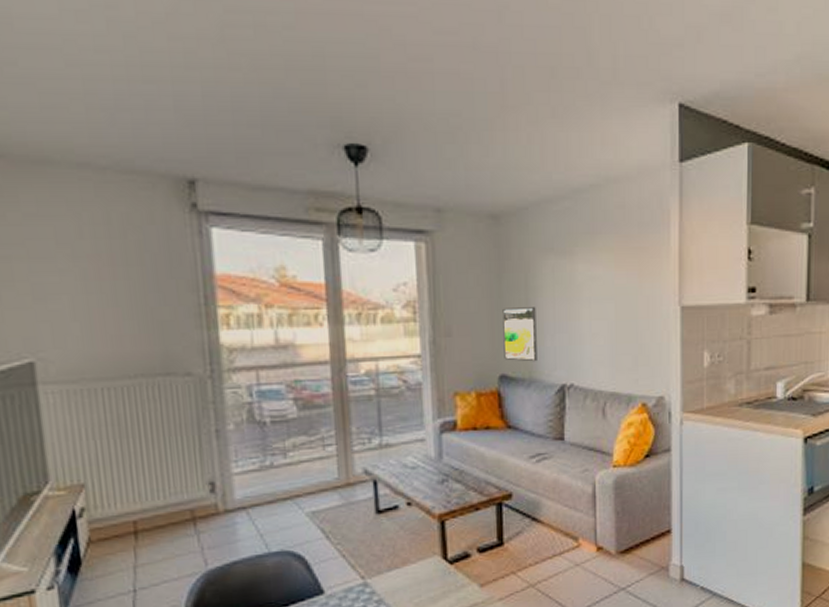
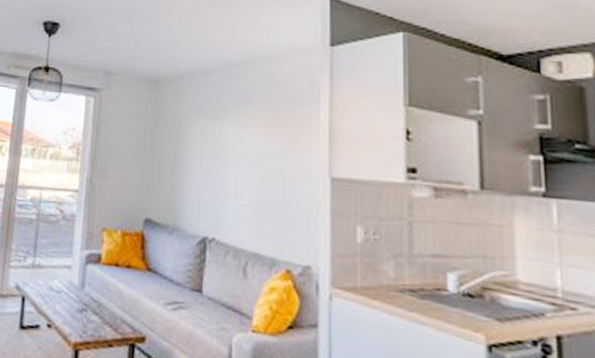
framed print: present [502,307,537,362] -> none [151,159,184,211]

